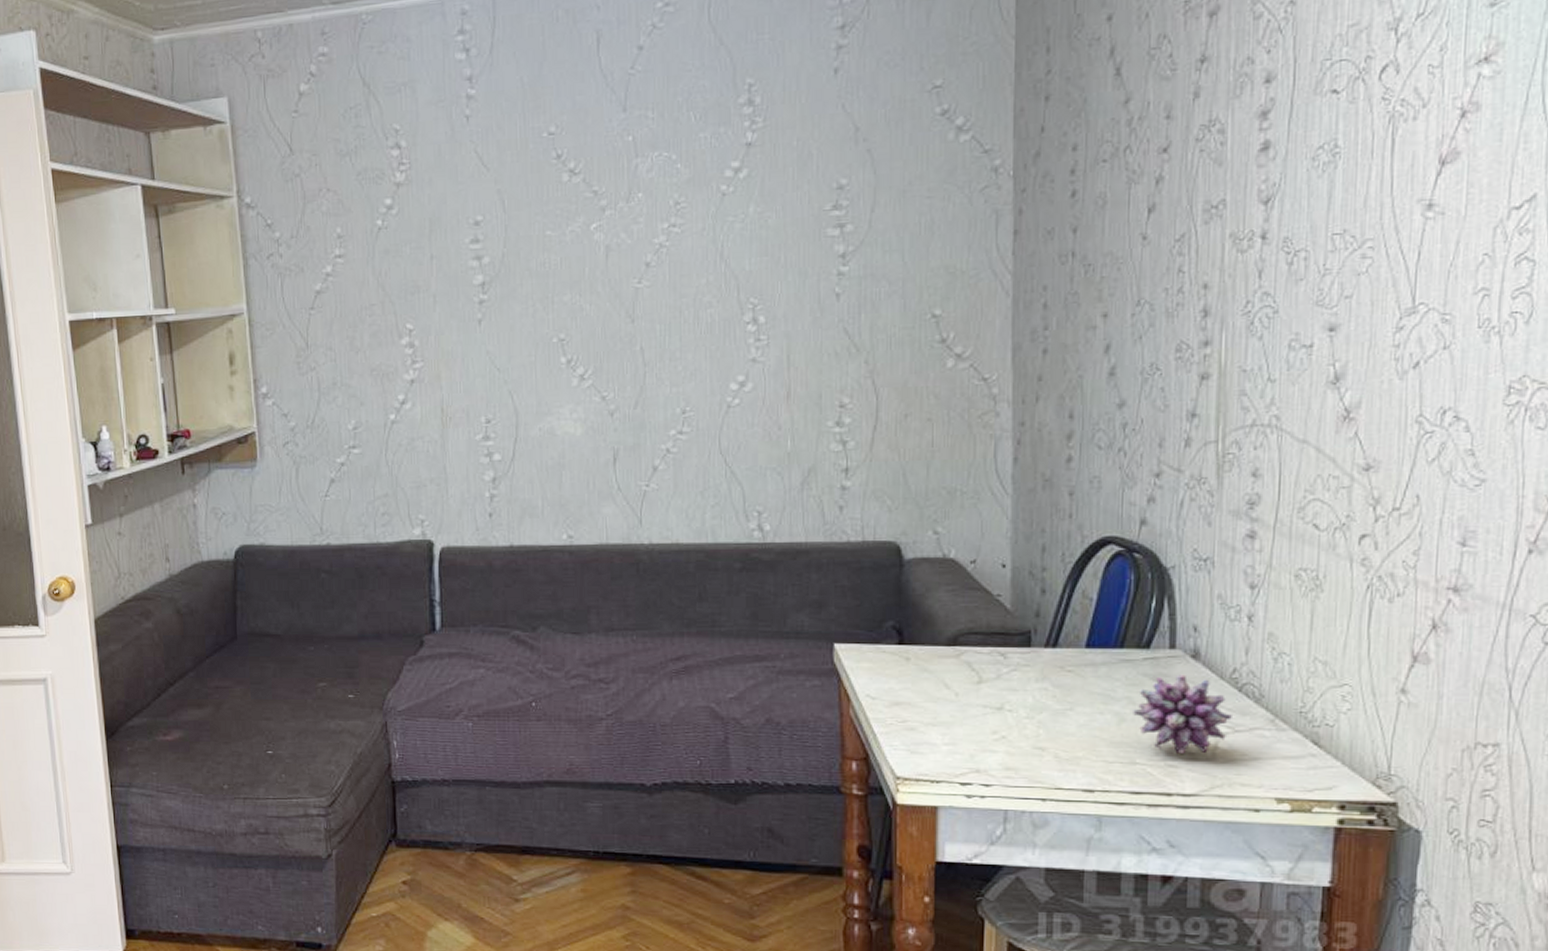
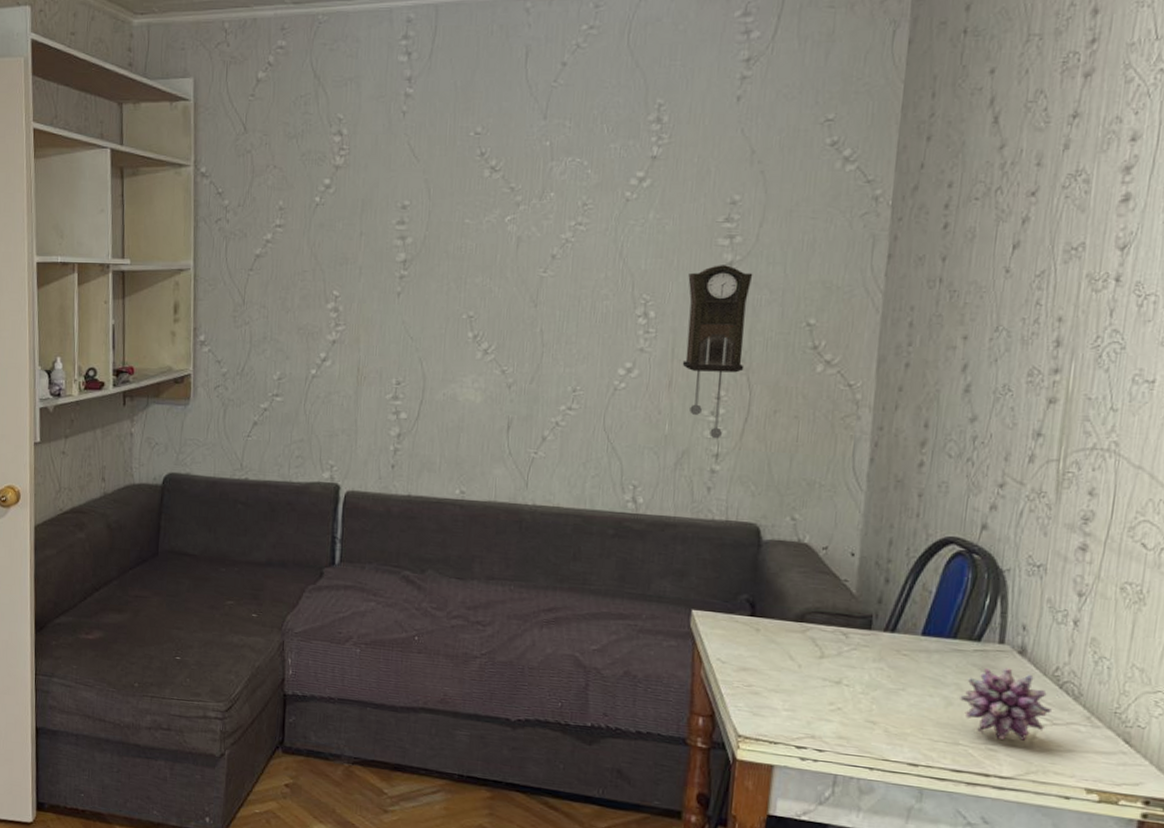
pendulum clock: none [798,257,869,452] -> present [682,265,753,439]

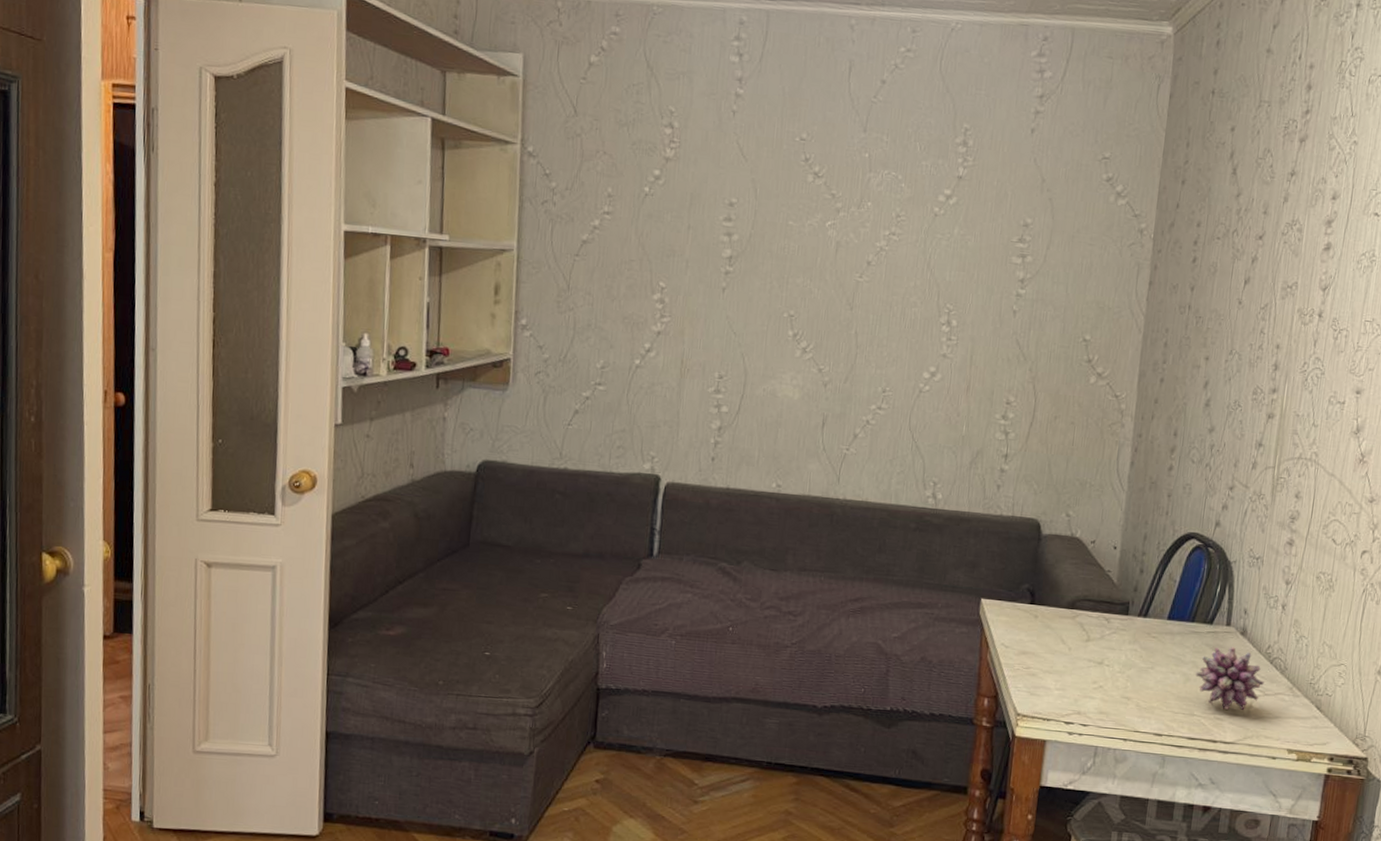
pendulum clock: present [682,265,753,439] -> none [979,281,1041,441]

